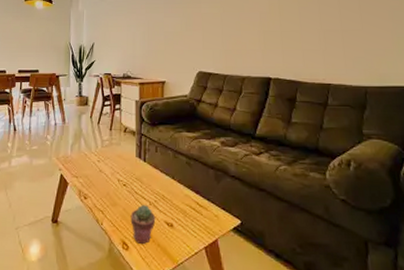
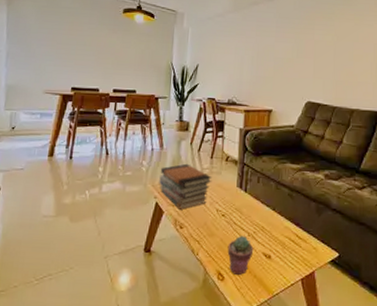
book stack: none [63,136,112,181] -> present [159,163,213,210]

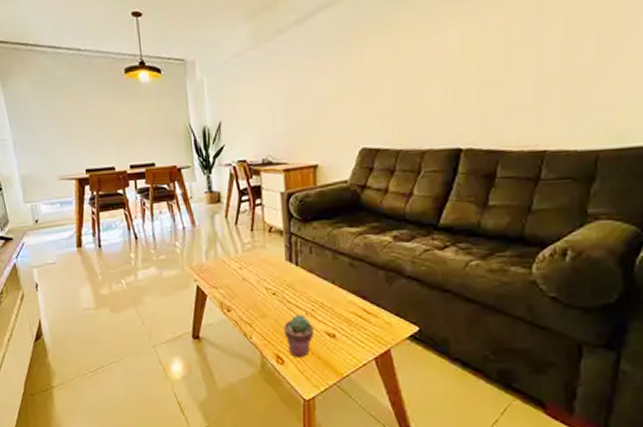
book stack: present [159,163,213,210] -> none [196,239,256,291]

